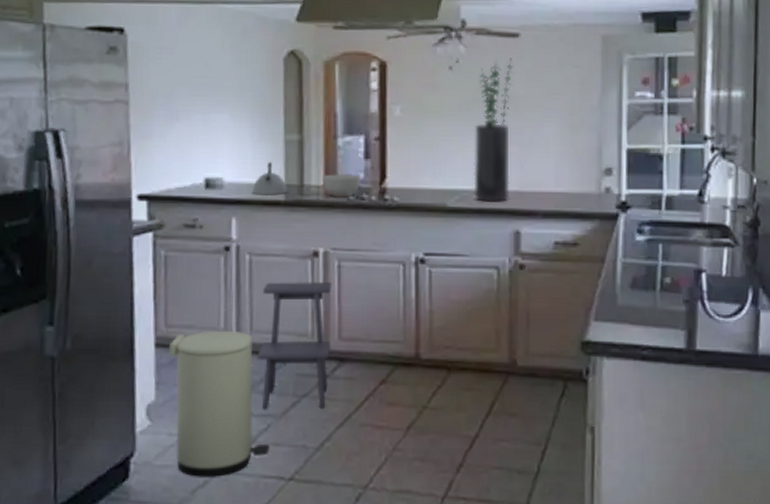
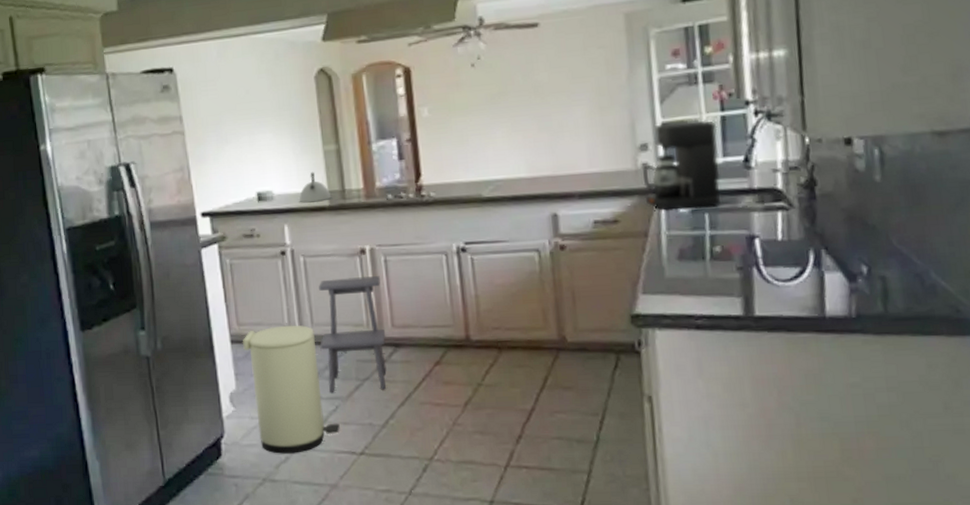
bowl: present [323,173,361,198] -> none [362,175,398,199]
vase: present [474,58,513,203] -> none [502,48,543,190]
coffee maker: none [604,149,677,238] -> present [642,119,720,210]

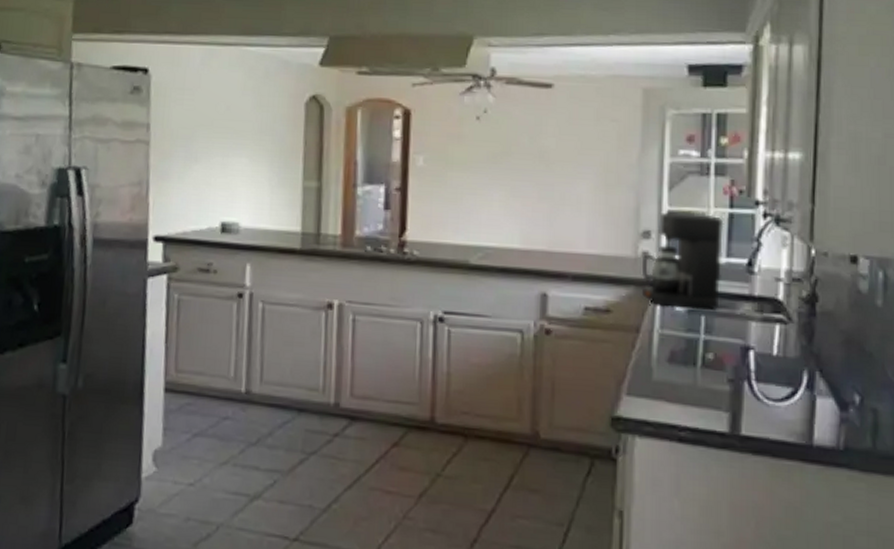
pedal bin: present [242,325,340,454] -> none [177,378,275,531]
kettle: present [299,171,332,204] -> none [268,208,305,244]
step stool: present [319,276,387,392] -> none [266,332,345,468]

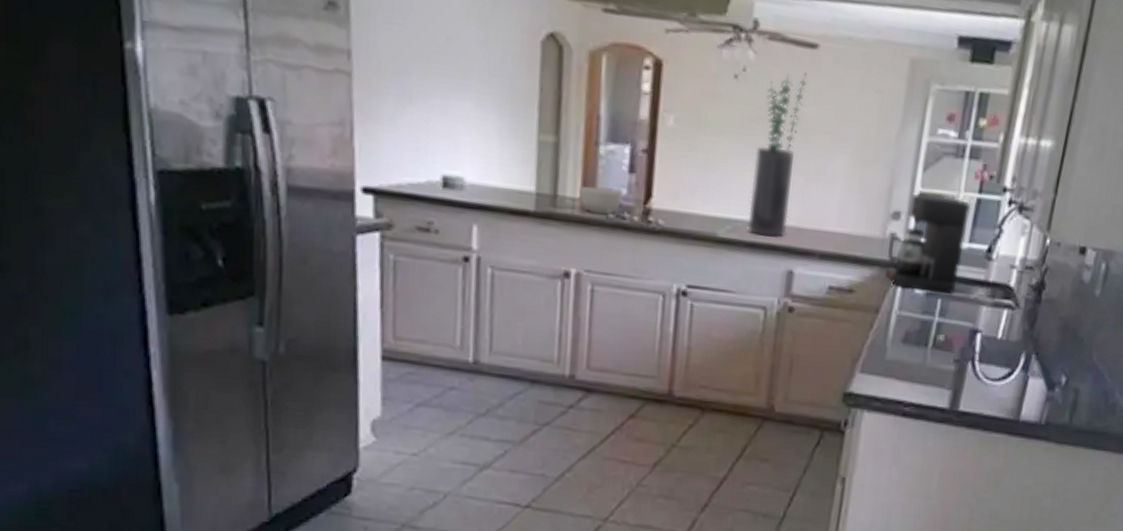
bowl: none [340,223,380,249] -> present [579,186,623,215]
vase: none [498,109,545,262] -> present [747,72,807,238]

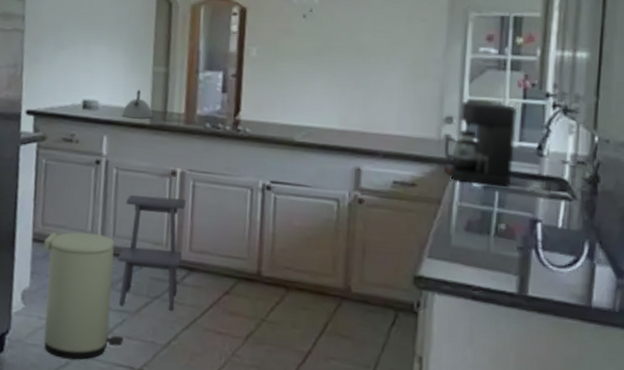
pedal bin: none [396,347,506,499] -> present [43,232,124,360]
step stool: none [496,301,582,439] -> present [117,195,186,311]
kettle: none [498,164,539,205] -> present [122,89,153,120]
bowl: present [579,186,623,215] -> none [183,103,218,126]
vase: present [747,72,807,238] -> none [319,10,363,141]

